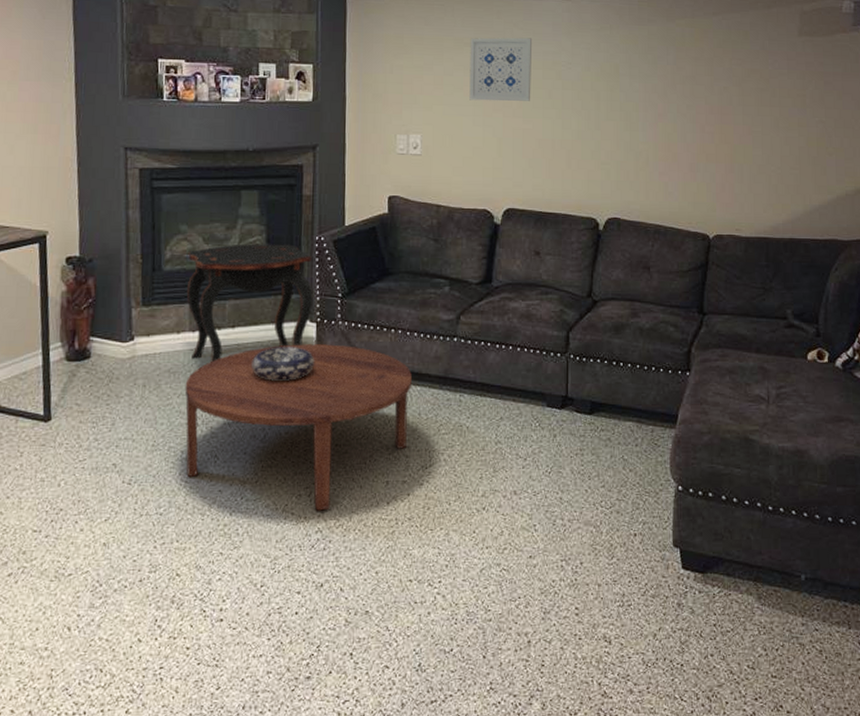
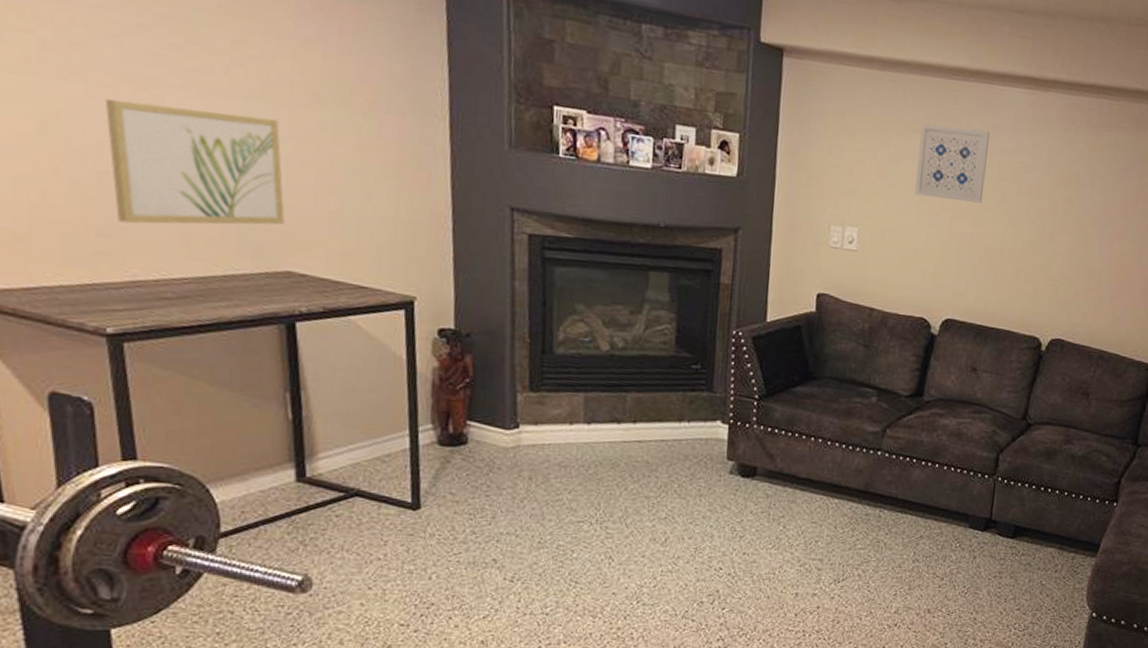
coffee table: present [184,344,412,511] -> none [577,445,830,619]
side table: present [186,244,313,363] -> none [581,331,727,459]
decorative bowl: present [252,347,314,381] -> none [654,447,724,484]

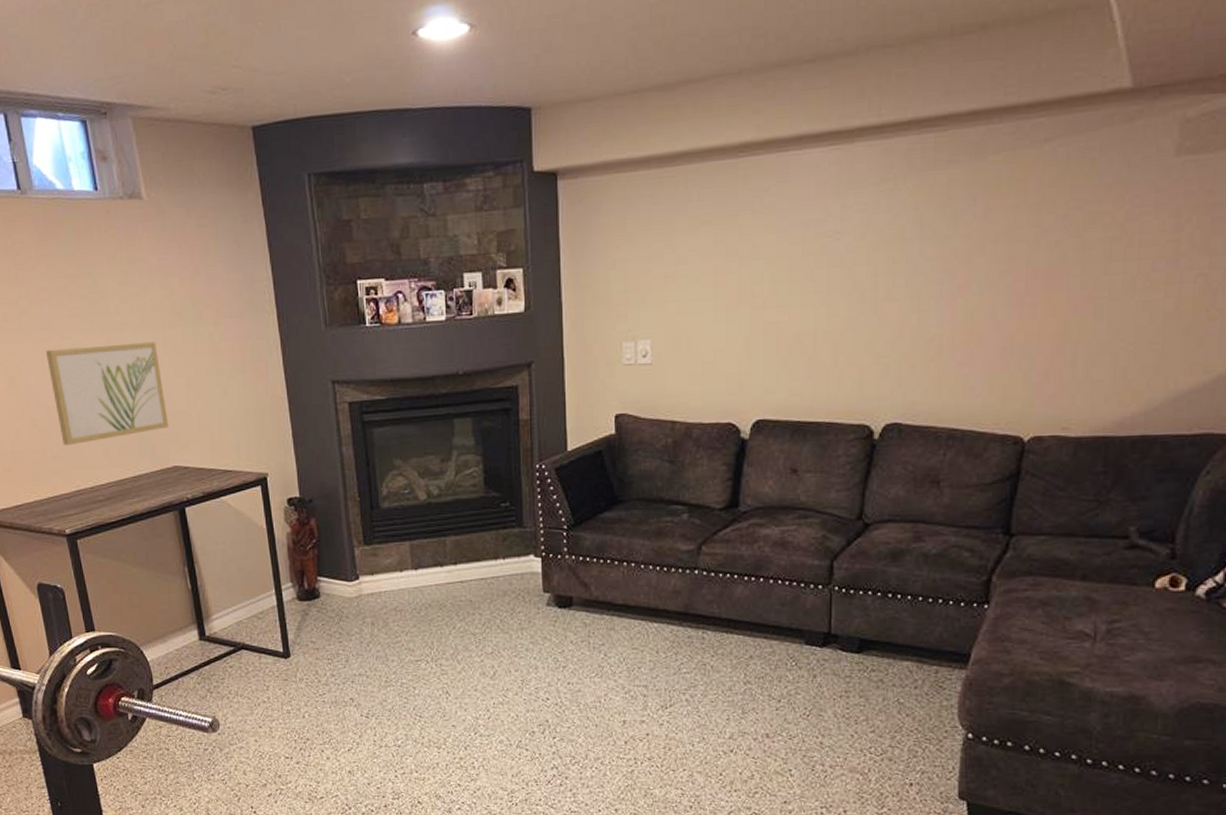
wall art: present [915,123,991,203] -> none [709,205,789,293]

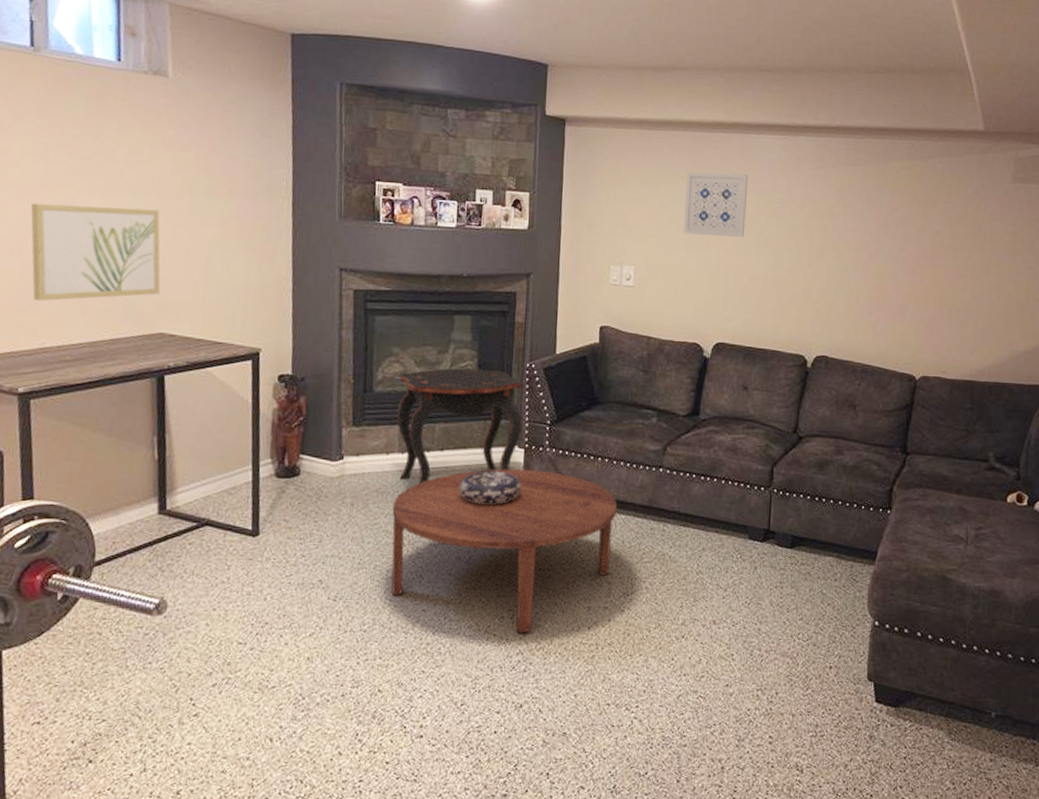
side table: none [404,474,537,601] -> present [396,368,522,485]
coffee table: none [412,580,648,748] -> present [391,469,617,633]
decorative bowl: none [477,583,541,618] -> present [459,471,521,505]
wall art: none [709,205,789,293] -> present [684,172,749,237]

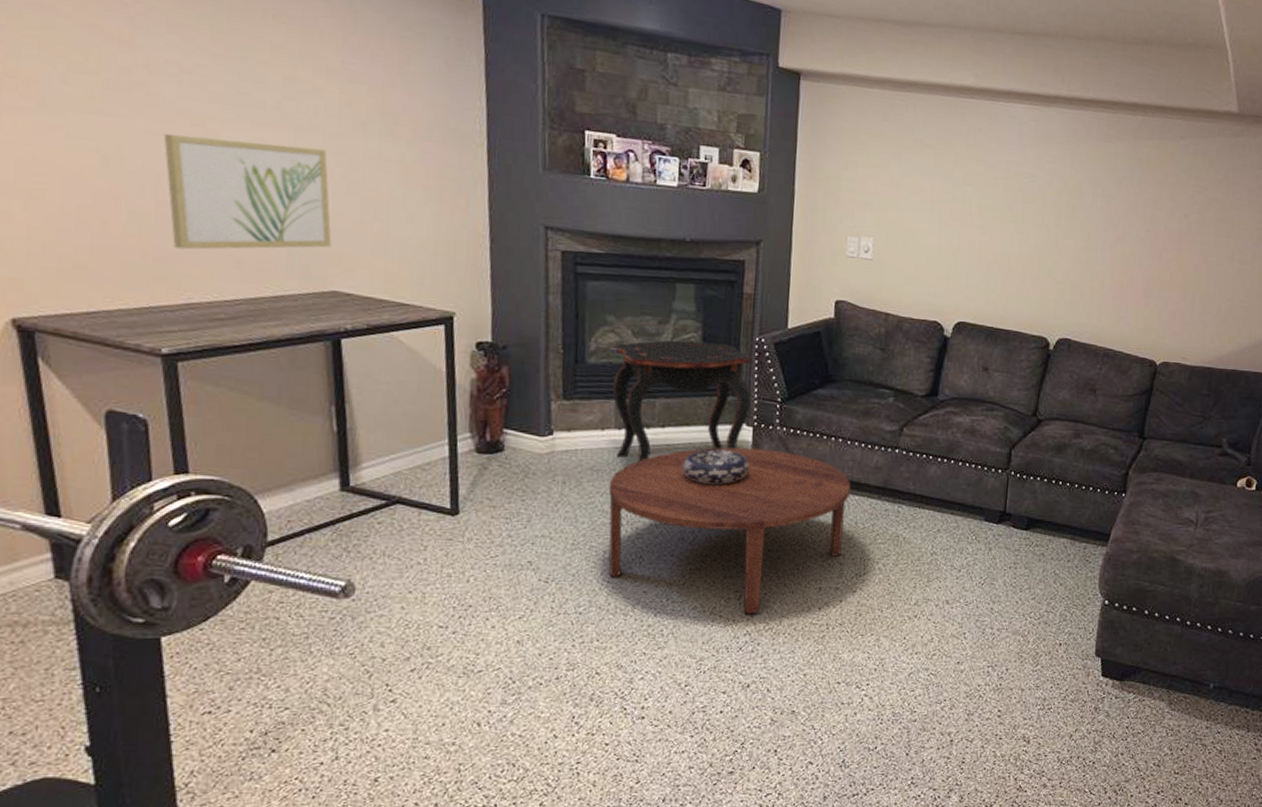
wall art: present [684,172,749,237] -> none [926,139,997,212]

